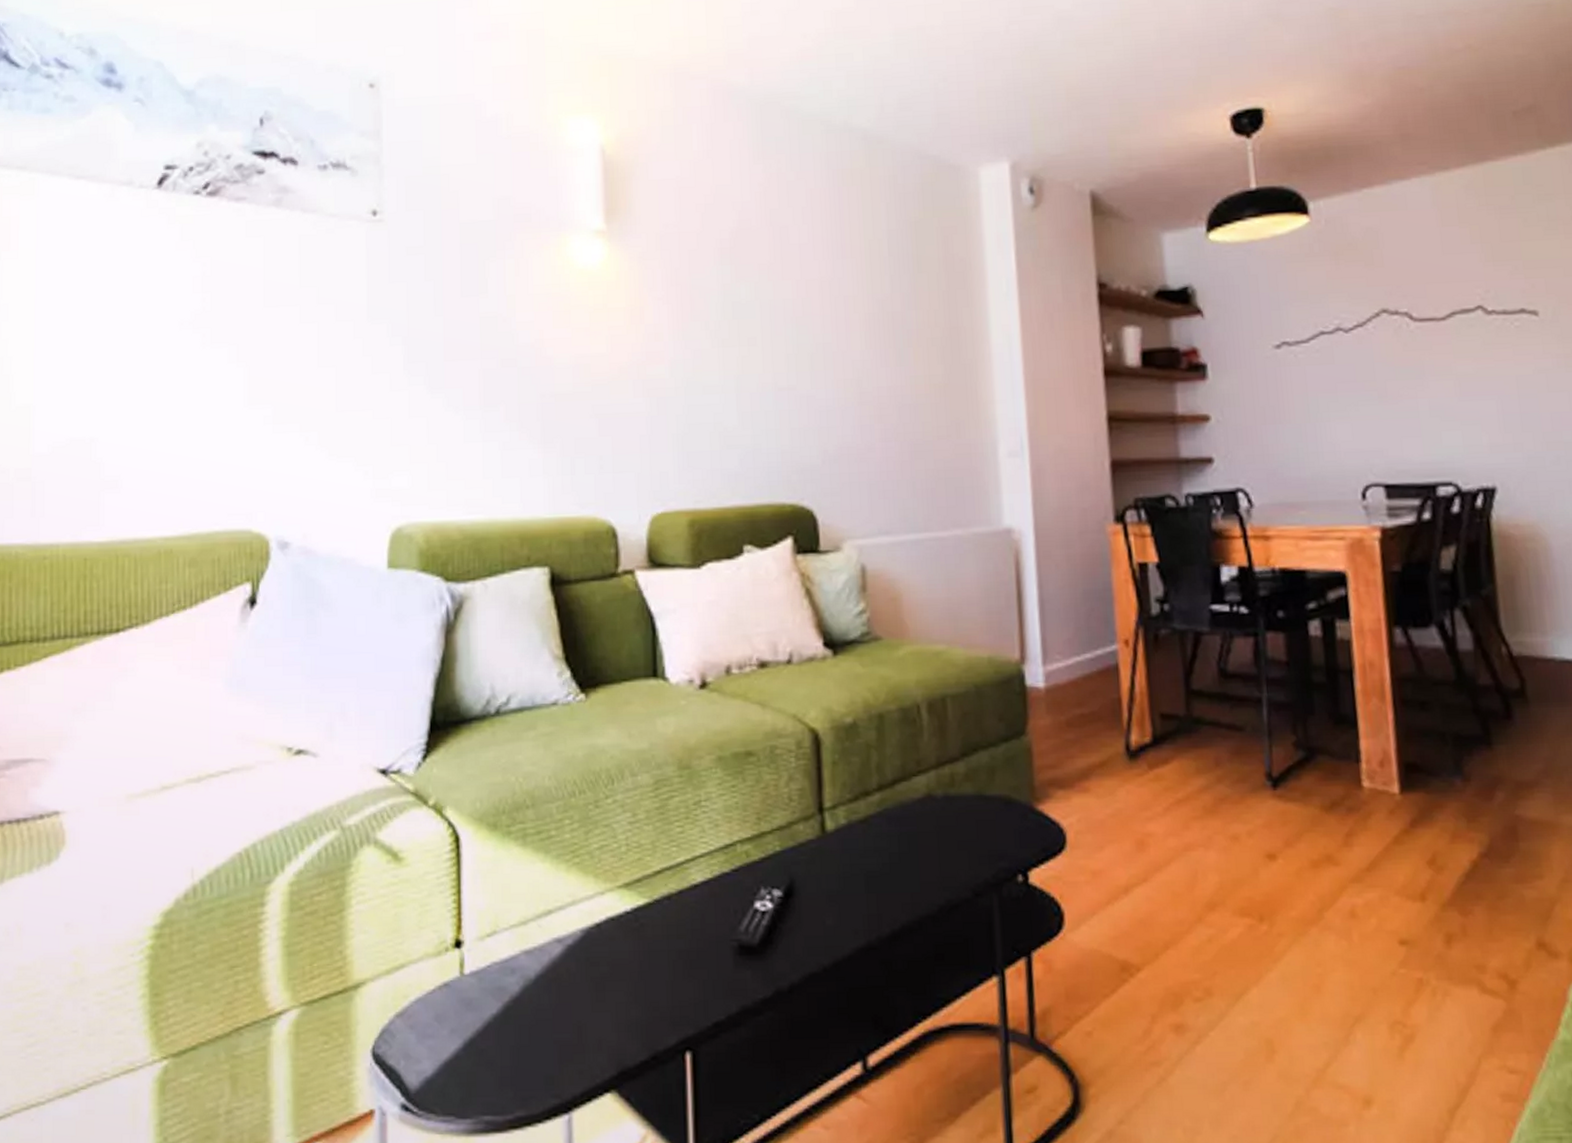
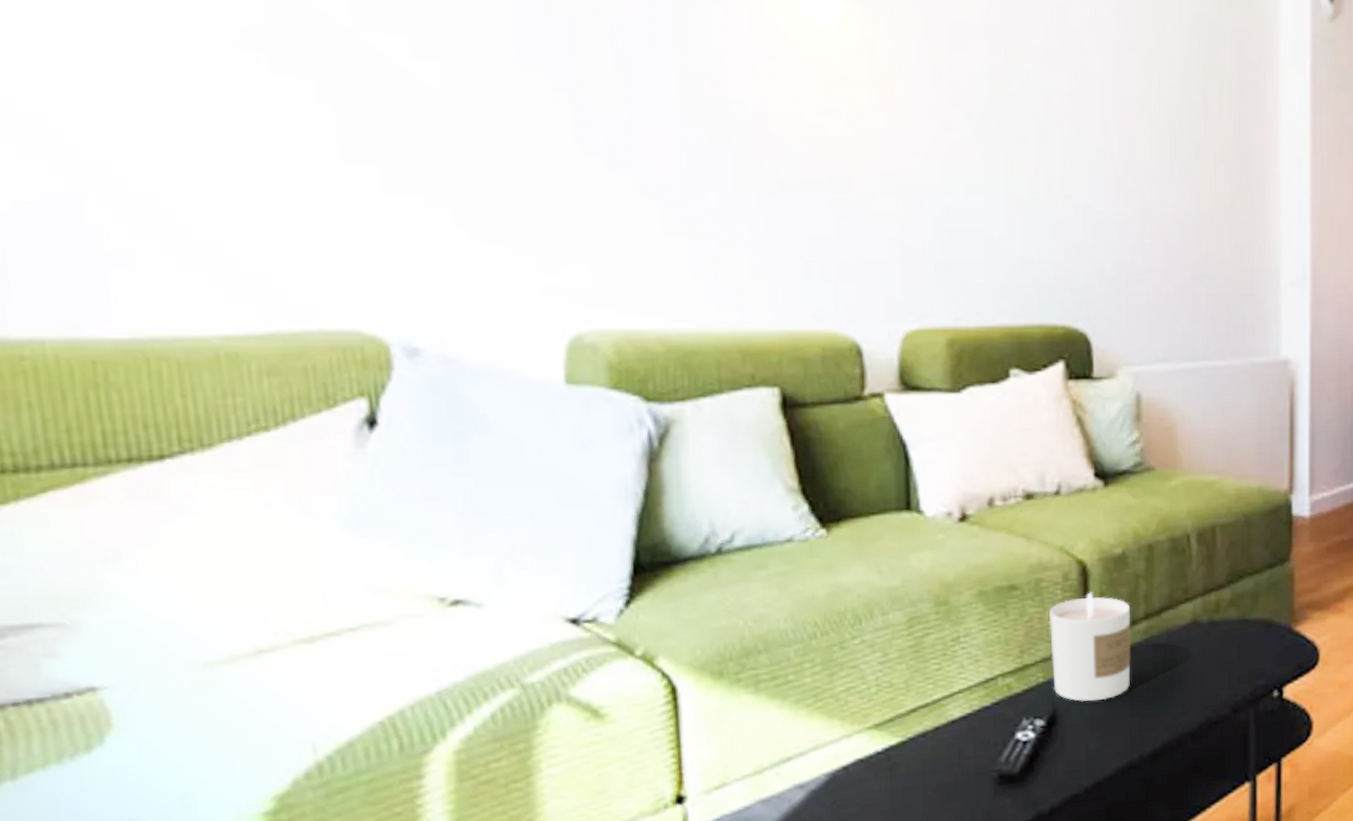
candle: none [784,760,866,874] -> present [1049,592,1131,702]

